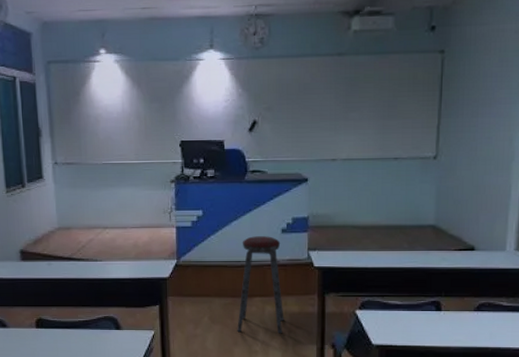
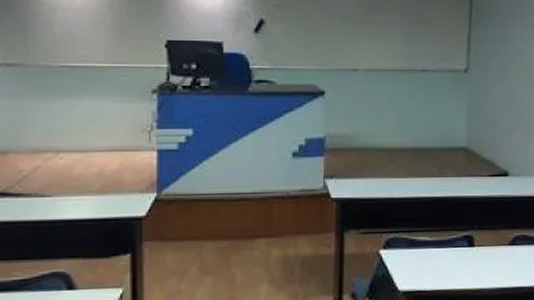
music stool: present [237,236,284,334] -> none [234,161,295,285]

